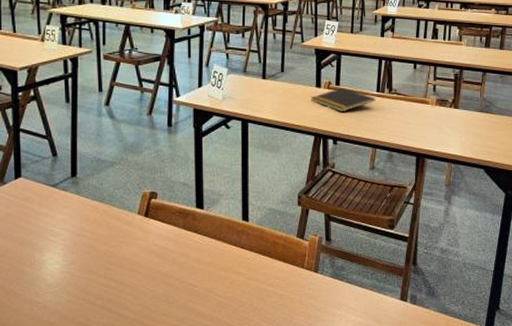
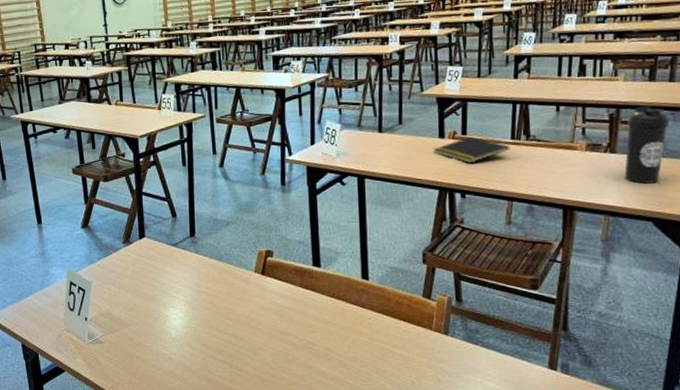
water bottle: none [464,69,499,136] -> present [624,106,670,184]

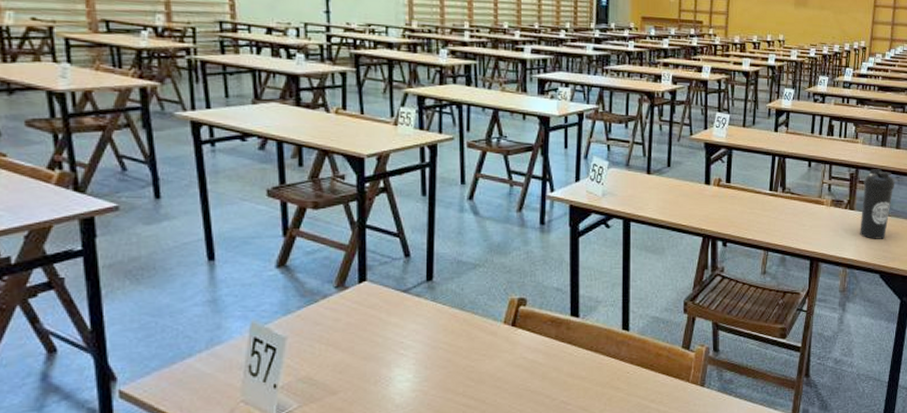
notepad: present [433,136,510,164] -> none [699,185,768,212]

